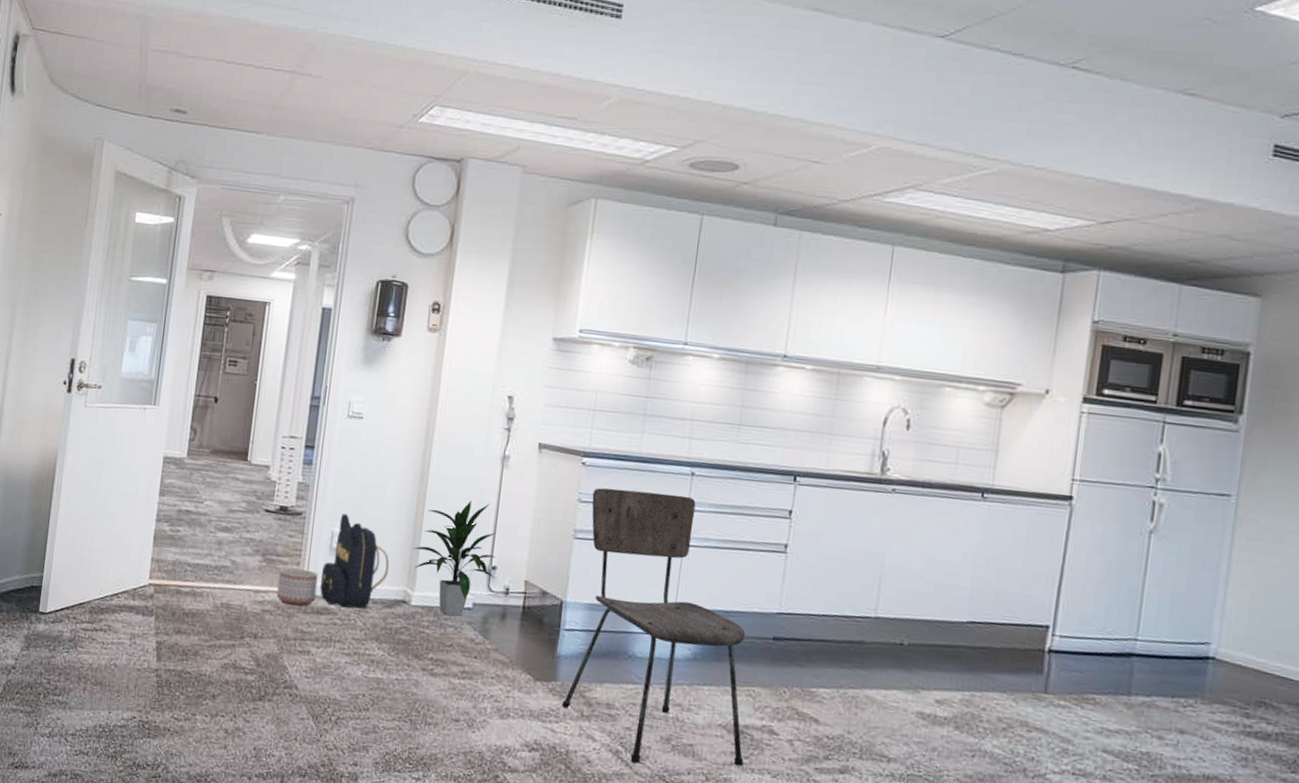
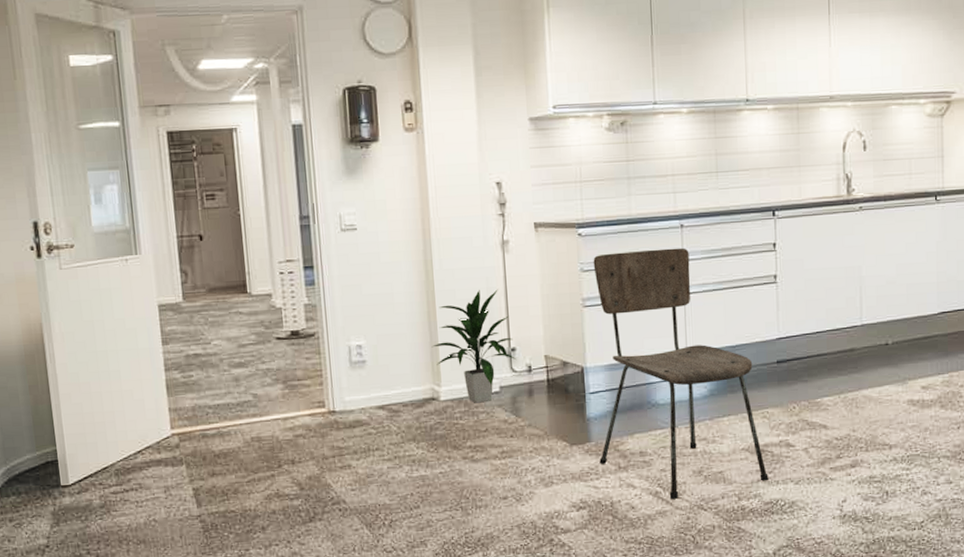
planter: present [277,567,318,606] -> none [304,387,346,425]
backpack: present [320,514,390,609] -> none [346,326,413,417]

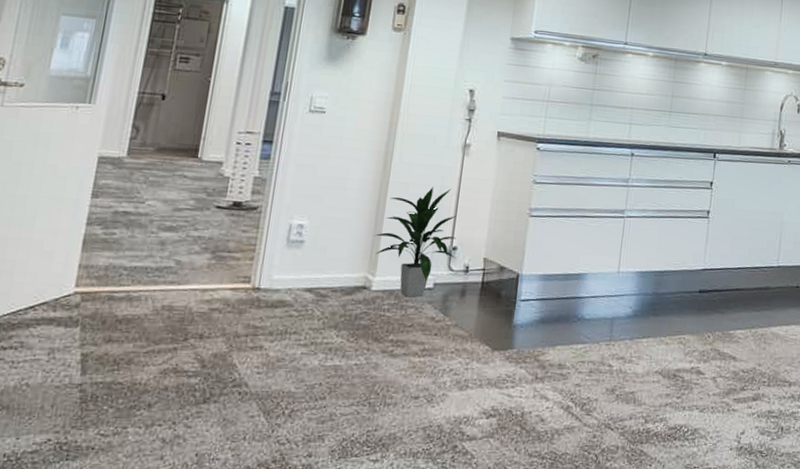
dining chair: present [593,247,769,499] -> none [518,169,677,415]

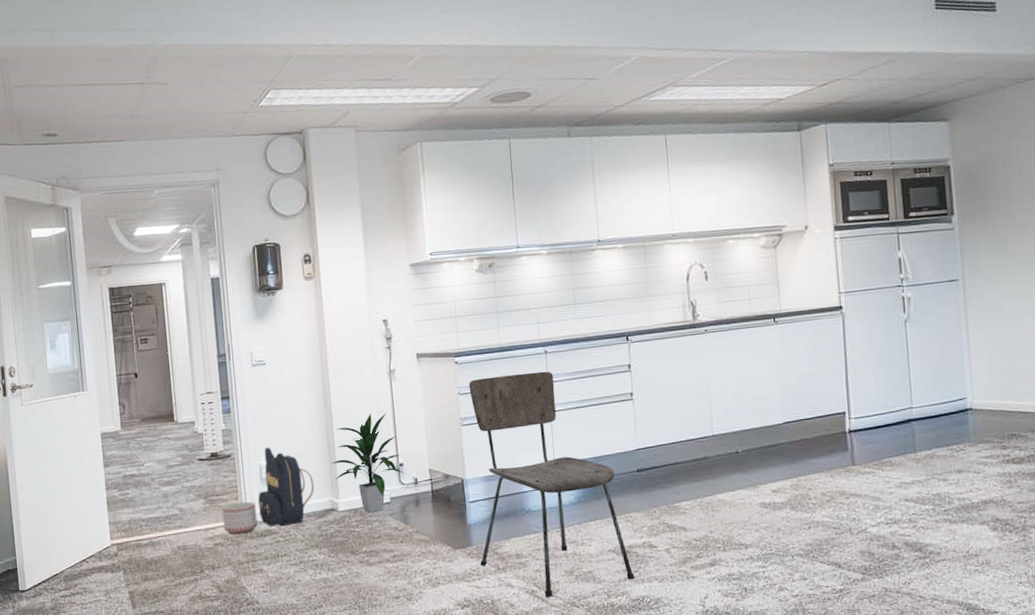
planter: none [227,263,274,301] -> present [222,501,258,534]
backpack: none [275,206,350,299] -> present [258,447,315,527]
dining chair: none [518,169,677,415] -> present [469,371,635,597]

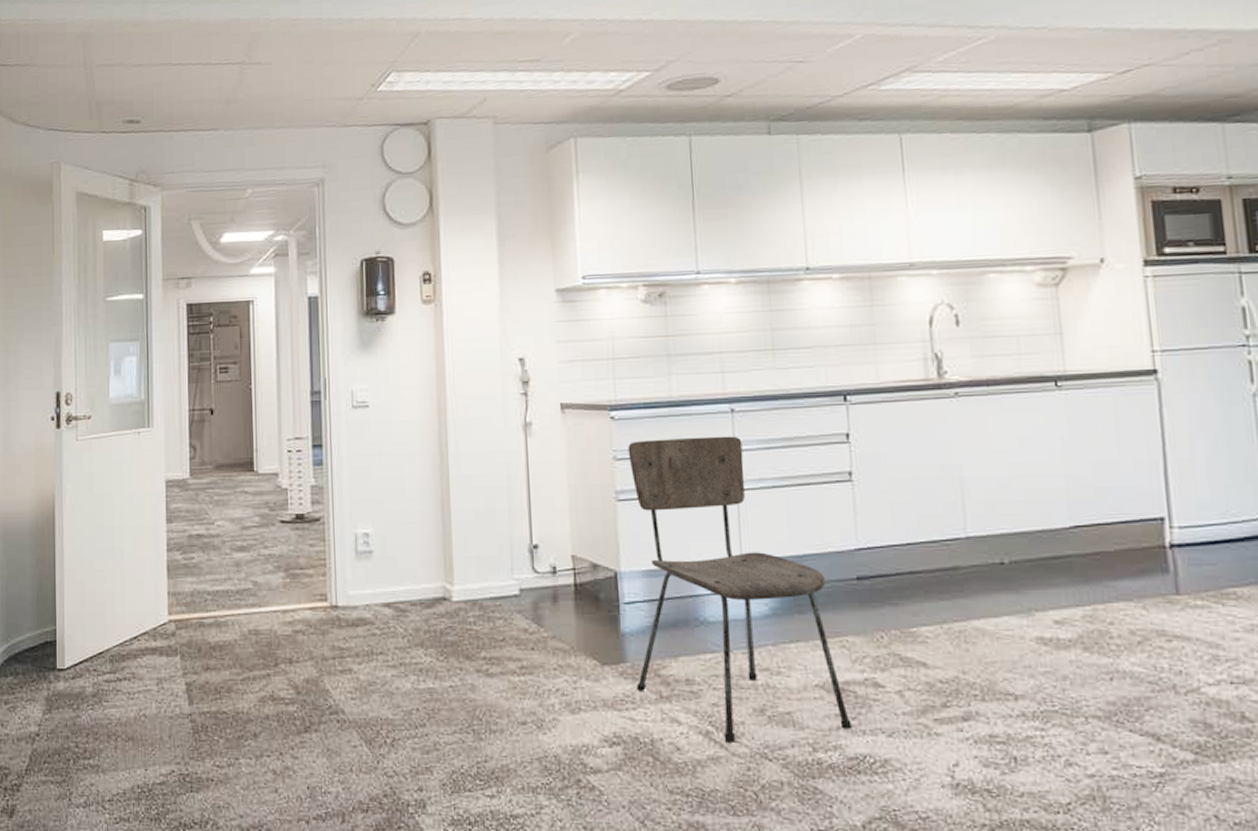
planter: present [222,501,258,534] -> none [306,579,349,621]
backpack: present [258,447,315,527] -> none [351,512,423,615]
indoor plant: present [330,412,405,513] -> none [444,477,540,607]

